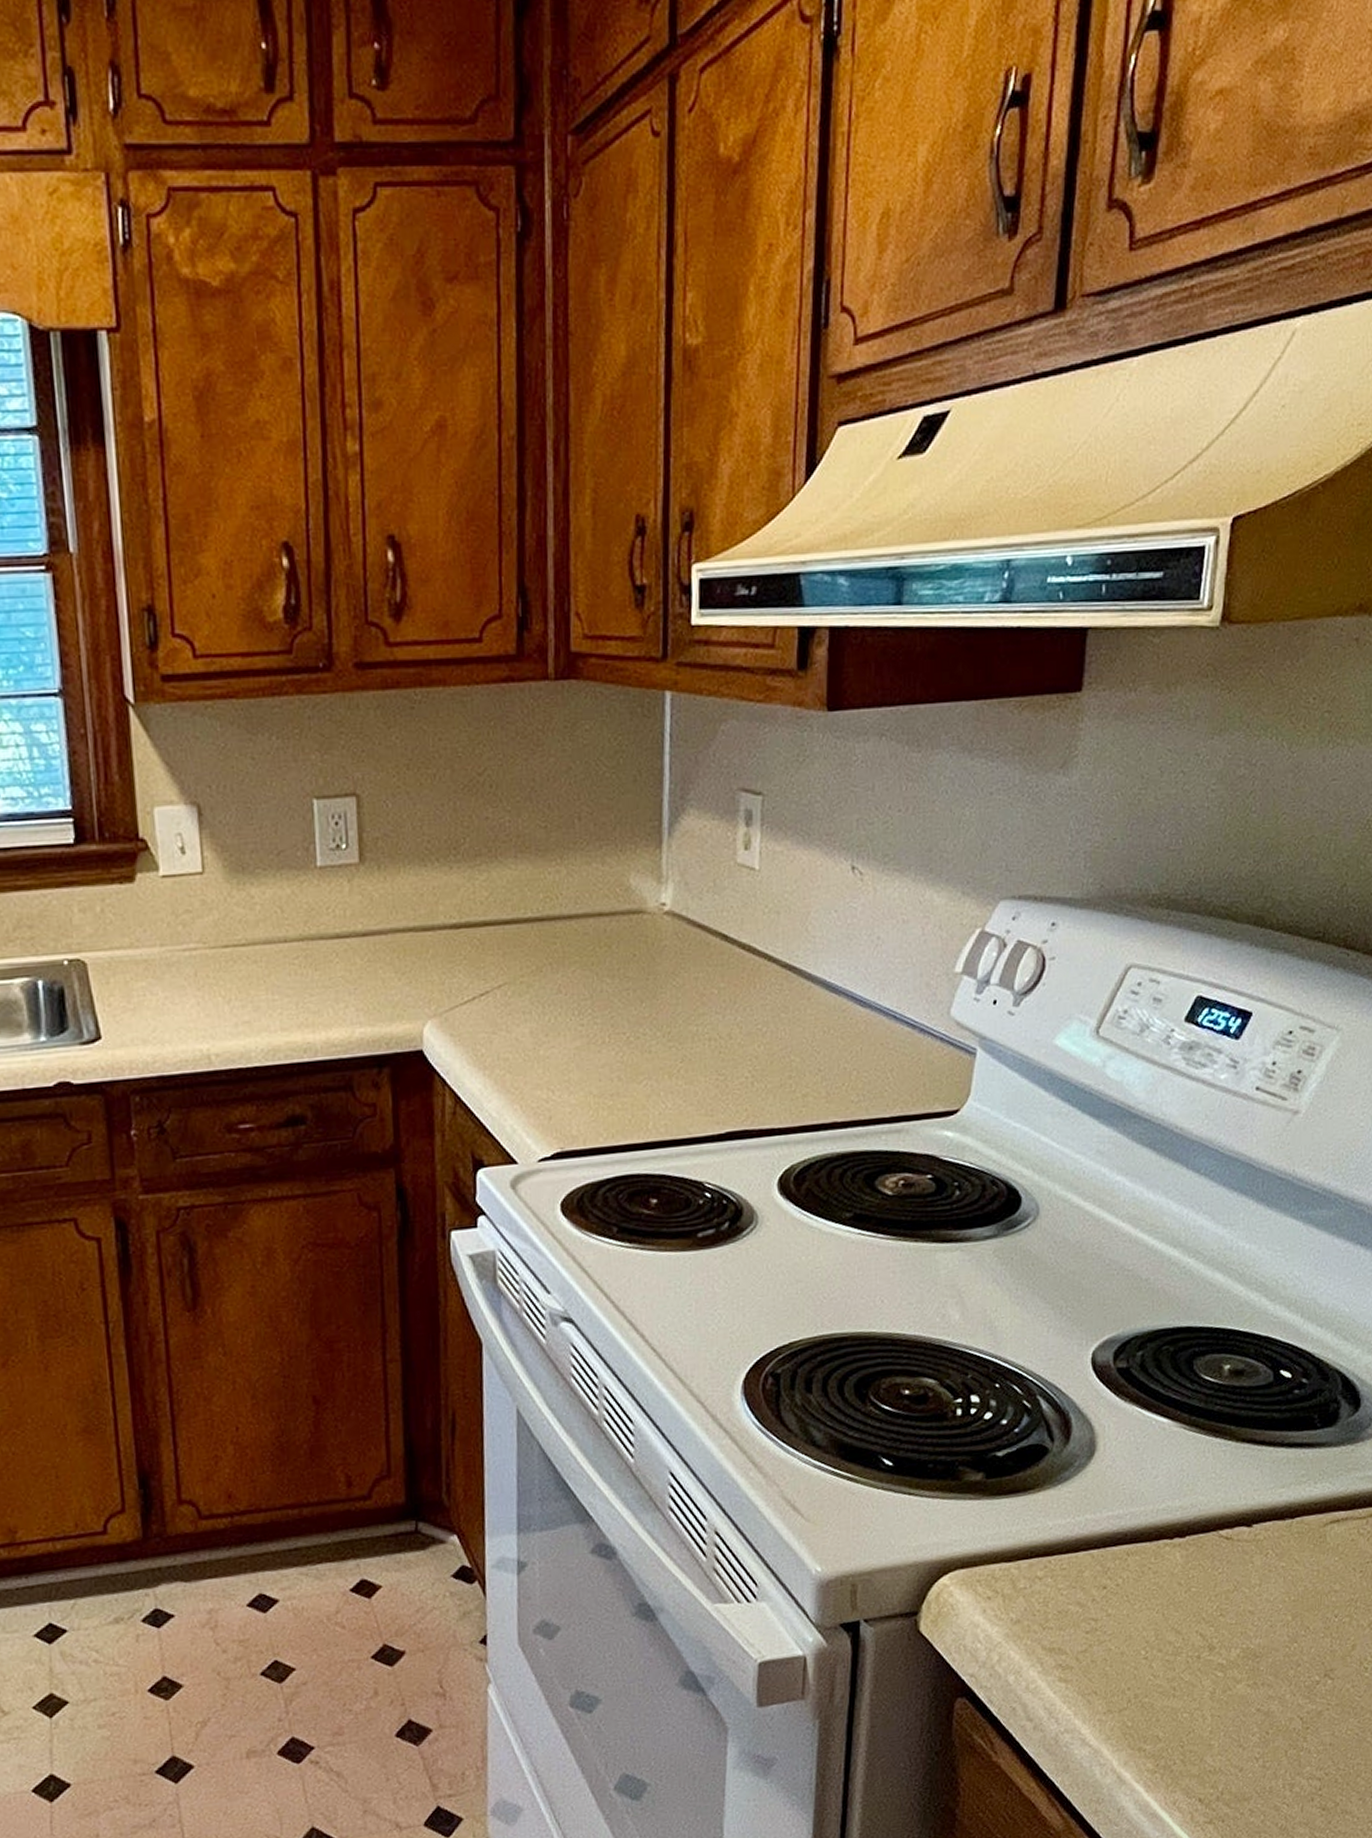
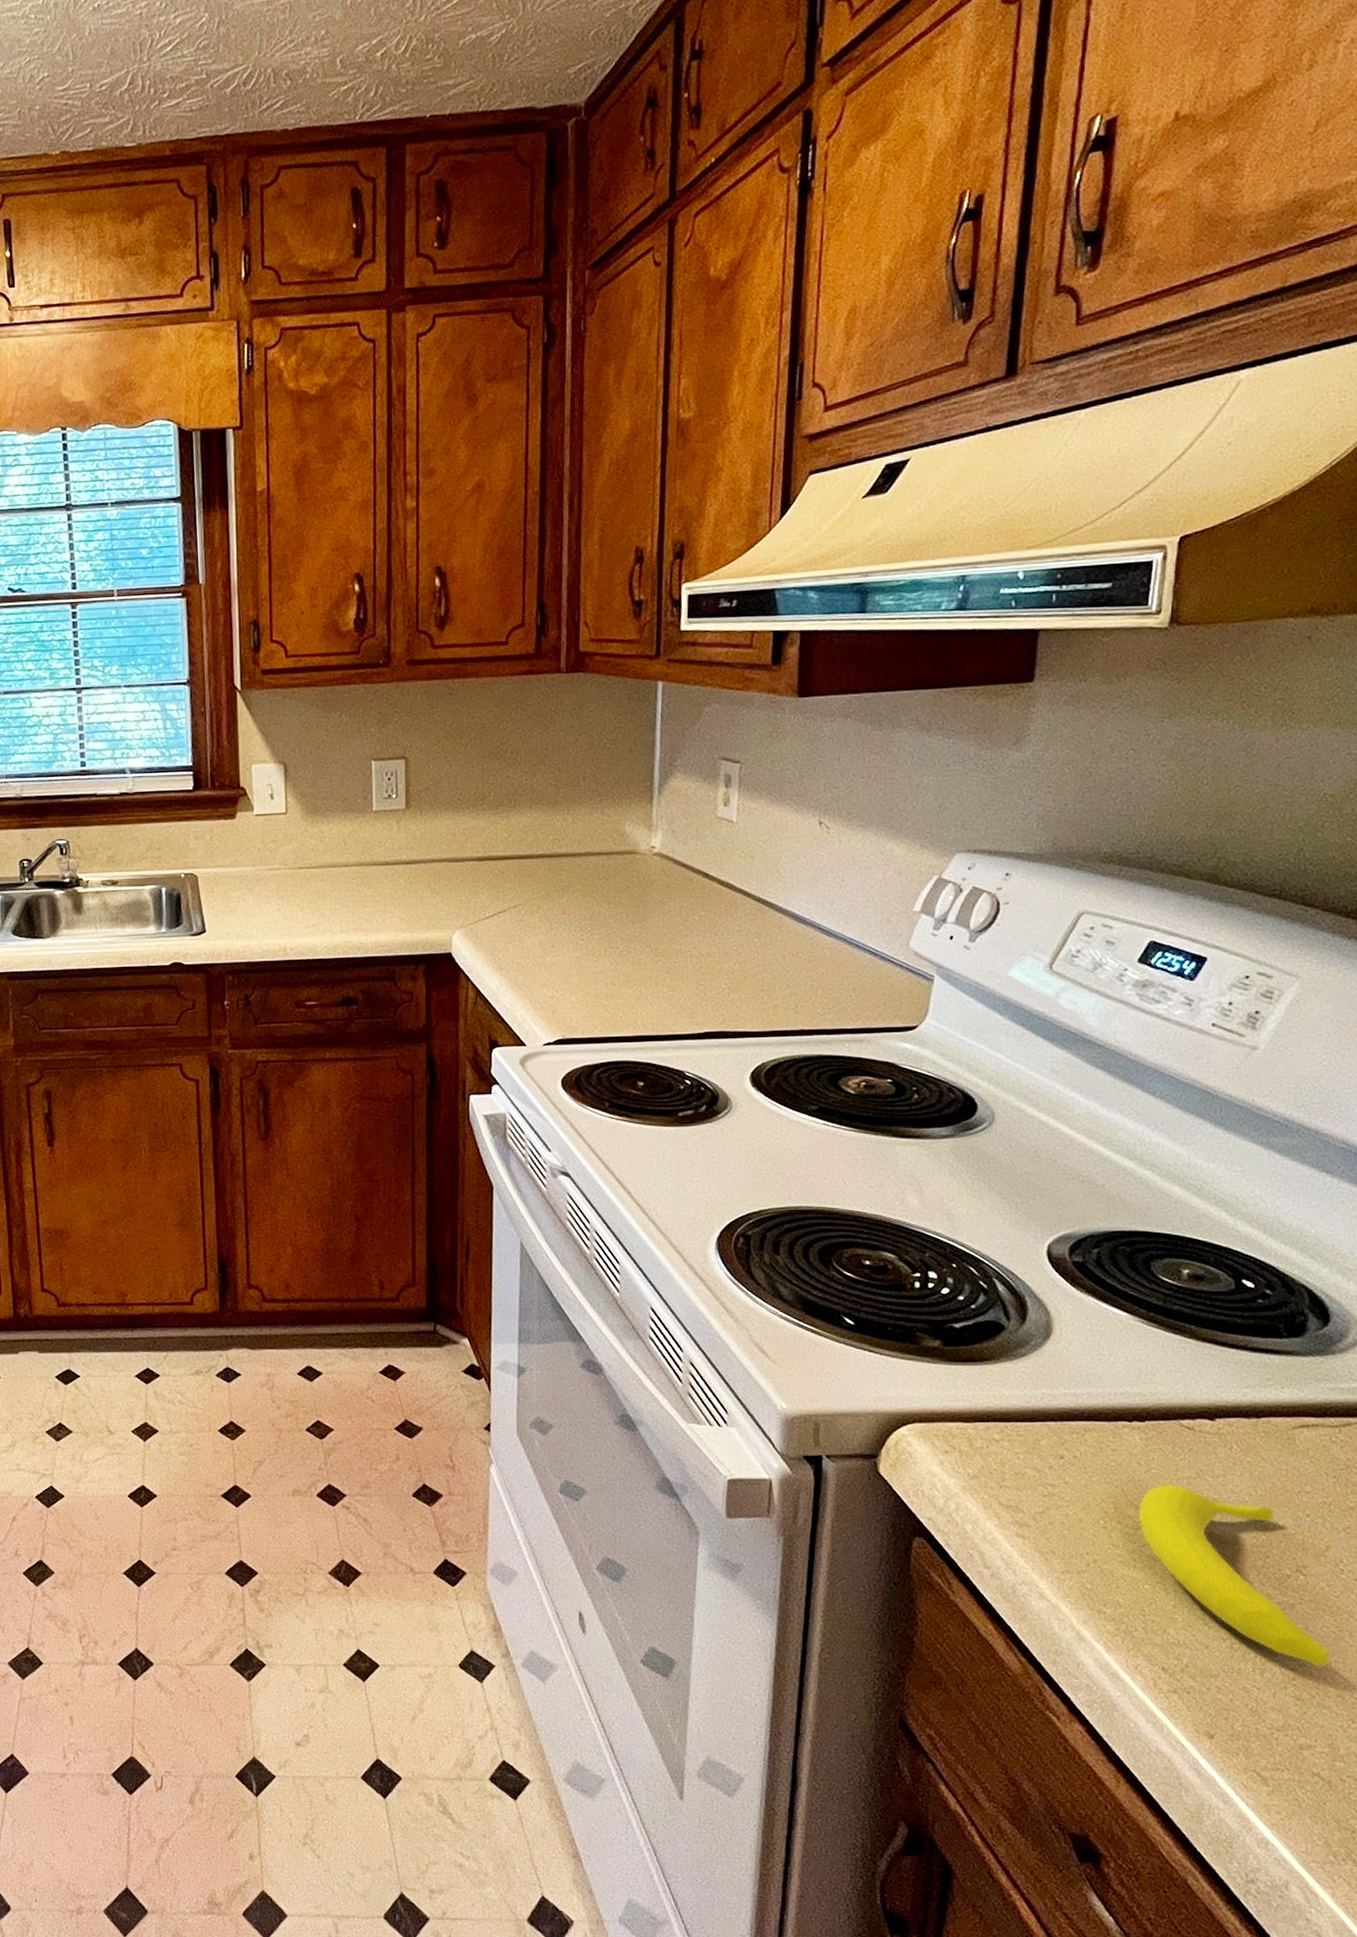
banana: none [1177,1600,1354,1773] -> present [1137,1484,1331,1667]

